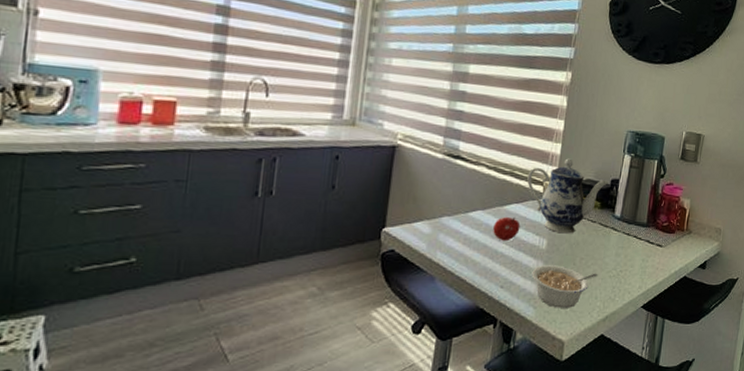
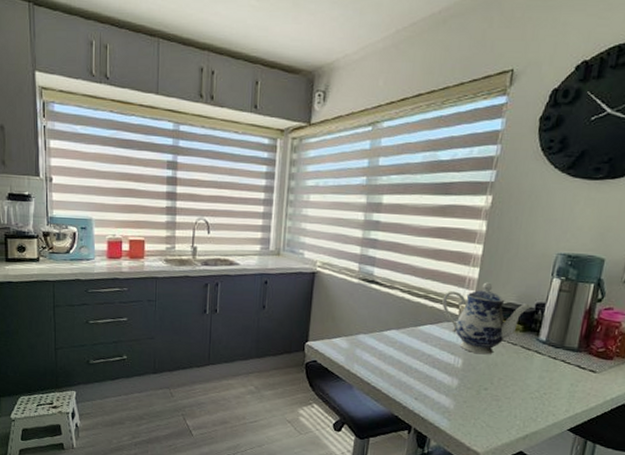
fruit: present [493,217,521,242] -> none [407,337,435,359]
legume: present [531,265,598,308] -> none [446,382,518,424]

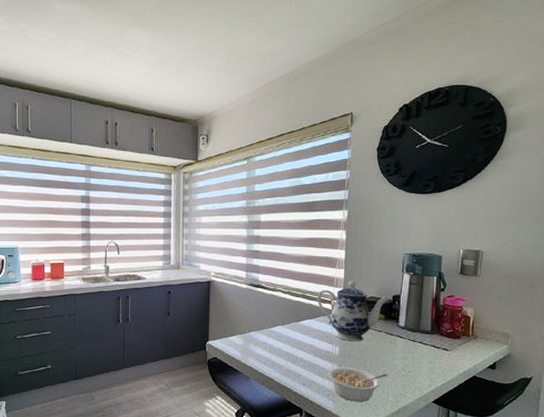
legume: none [446,382,518,424] -> present [328,367,388,402]

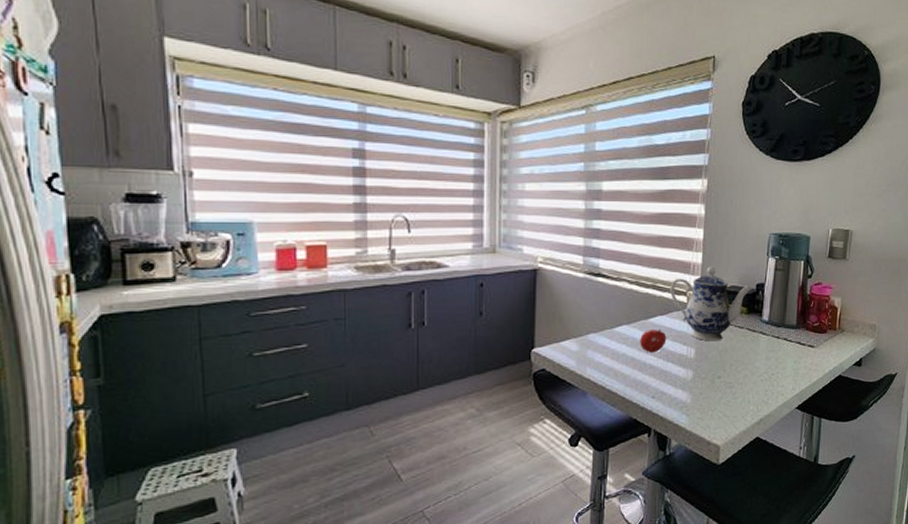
fruit: none [292,330,315,349] -> present [640,330,667,353]
legume: present [328,367,388,402] -> none [682,373,749,414]

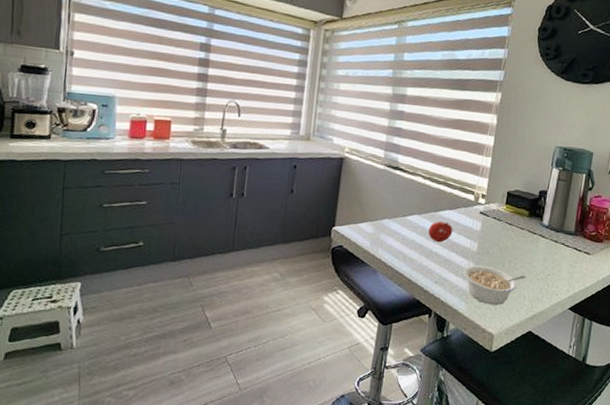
teapot: present [670,266,754,342] -> none [459,171,537,239]
legume: none [682,373,749,414] -> present [463,265,526,305]

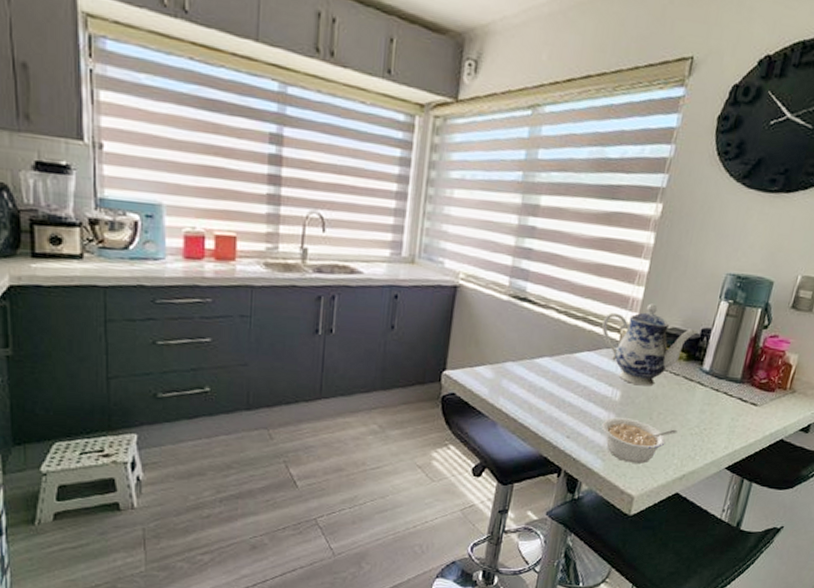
fruit: present [428,221,453,243] -> none [561,365,592,391]
teapot: none [459,171,537,239] -> present [601,303,698,387]

